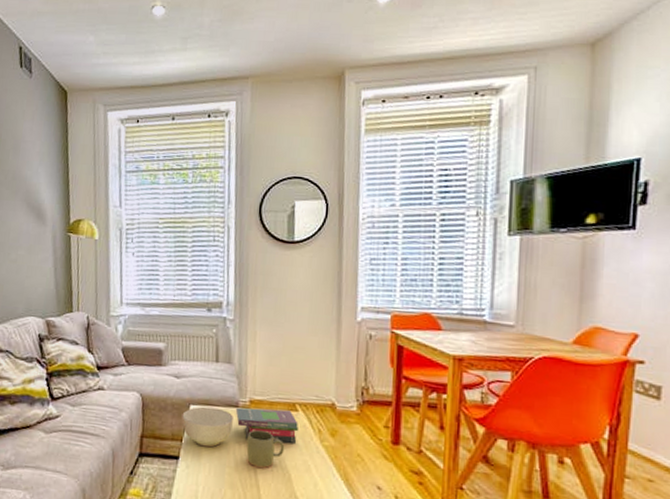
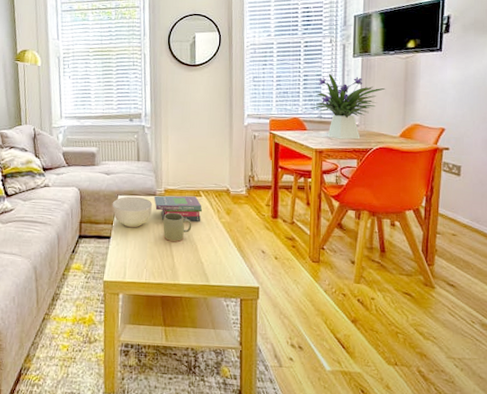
flower arrangement: none [445,256,553,345] -> present [309,73,385,140]

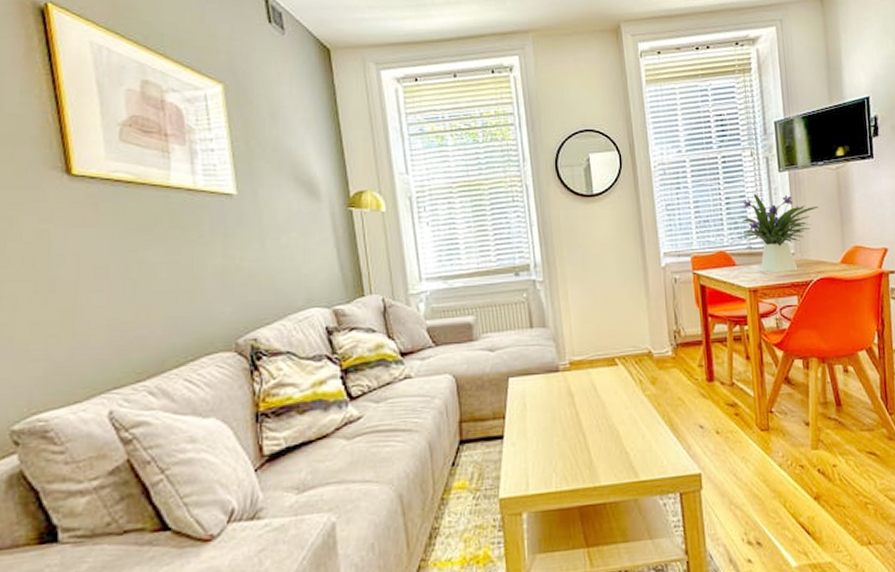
bowl: present [112,196,152,228] -> none [501,376,555,420]
books: present [153,195,202,222] -> none [556,366,620,403]
mug: present [163,212,192,242] -> none [571,391,610,430]

